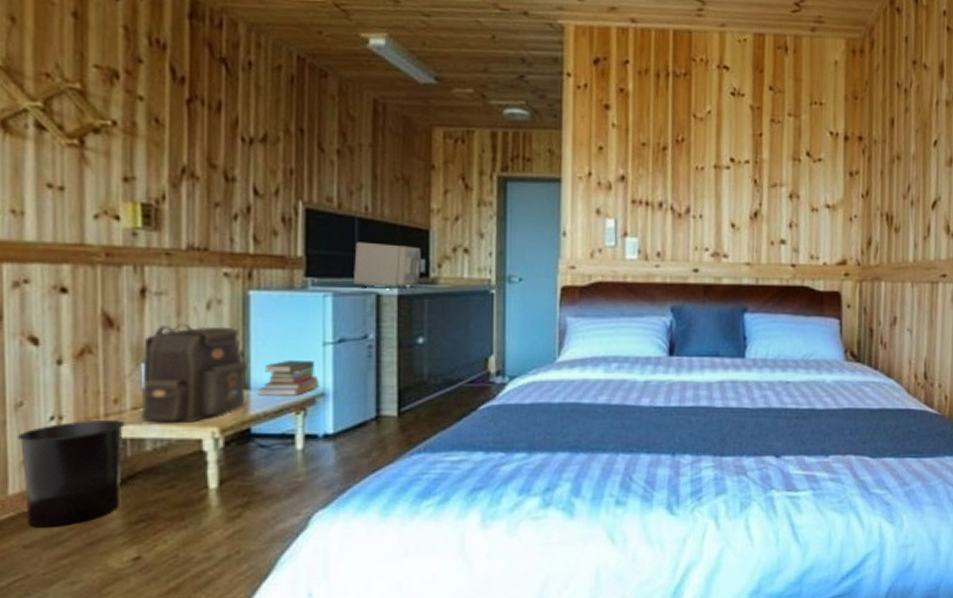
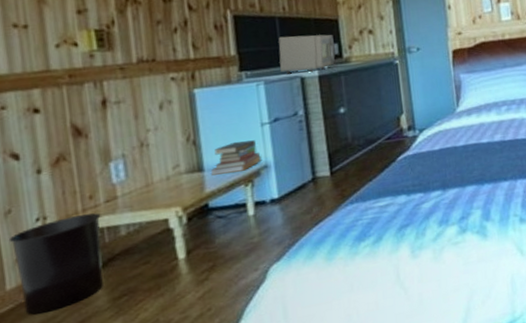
backpack: present [141,323,247,423] -> none [109,122,201,211]

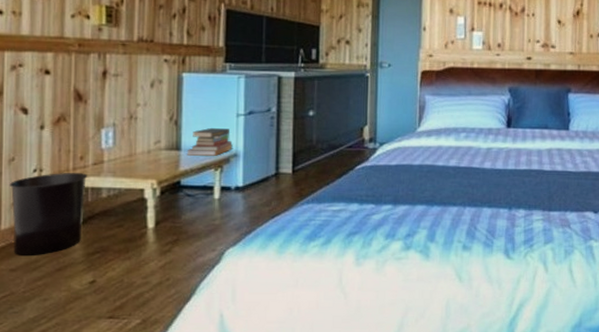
microwave: present [278,34,336,74] -> none [261,35,313,73]

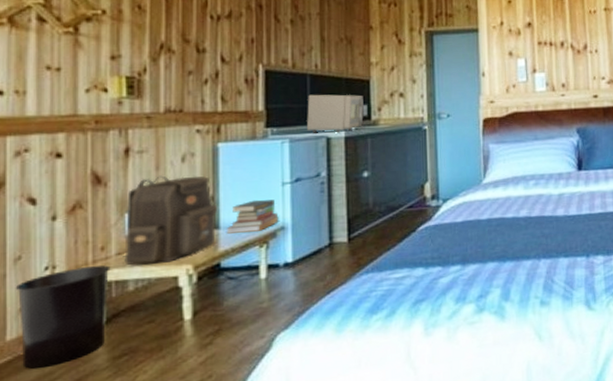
backpack: none [99,98,179,176] -> present [124,175,217,265]
microwave: none [261,35,313,73] -> present [307,94,364,133]

